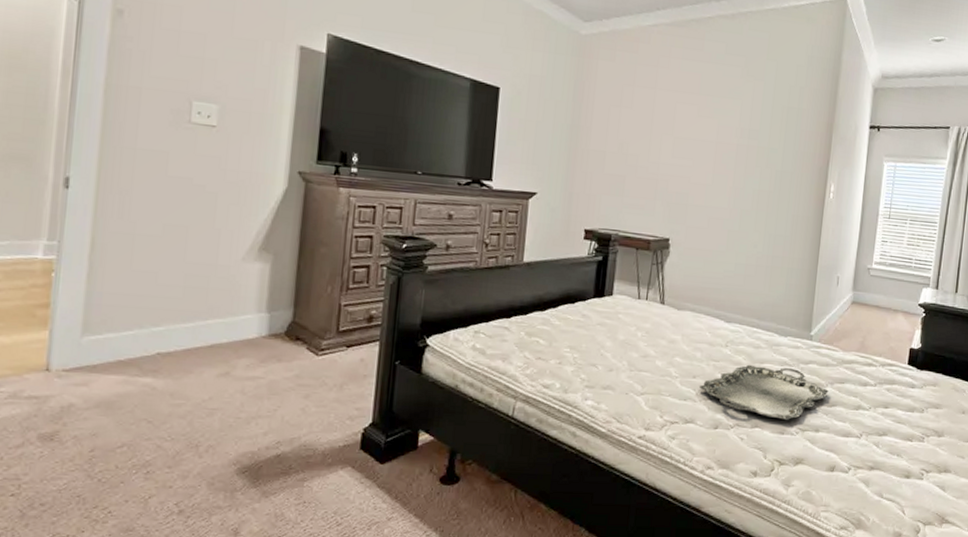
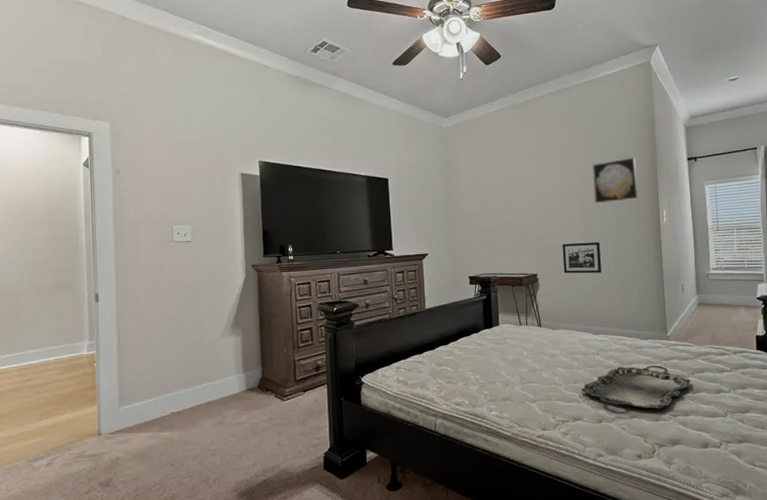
picture frame: none [702,206,751,249] -> present [562,241,601,274]
wall art: none [753,113,810,165] -> present [593,158,638,204]

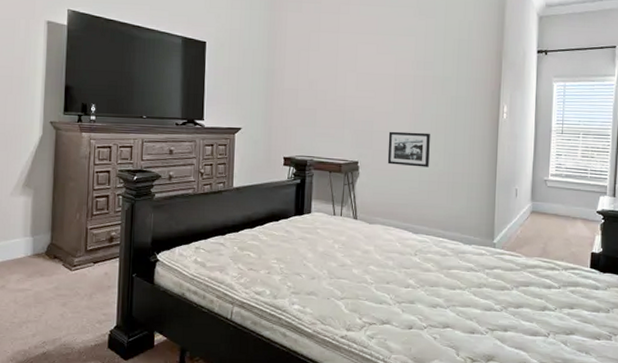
serving tray: present [581,365,691,410] -> none [393,271,514,322]
wall art: present [593,158,638,204] -> none [430,44,479,92]

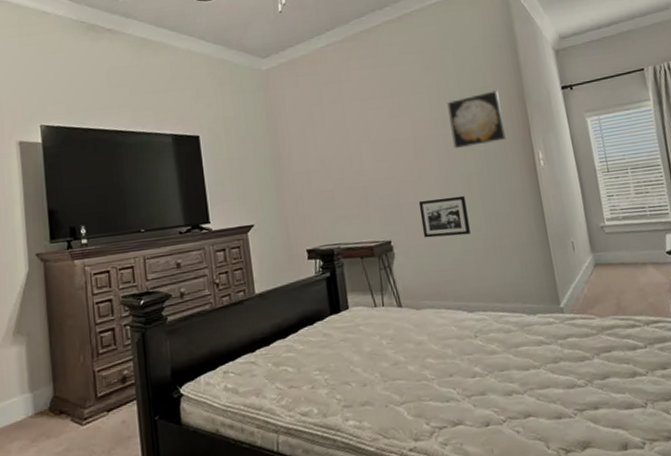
wall art: none [430,44,479,92] -> present [447,90,506,149]

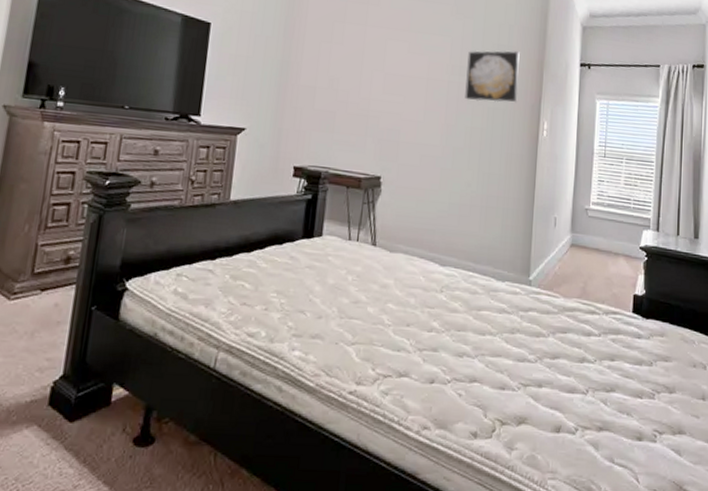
picture frame: present [418,195,470,238] -> none [414,143,463,188]

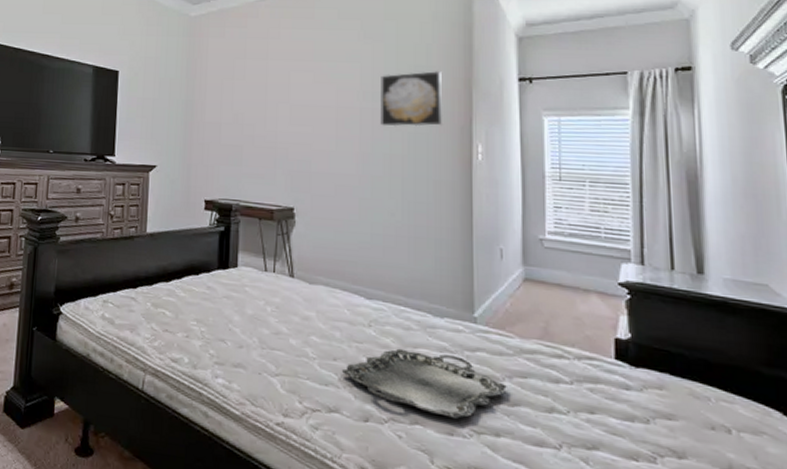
serving tray: none [414,311,551,375] -> present [342,348,507,420]

